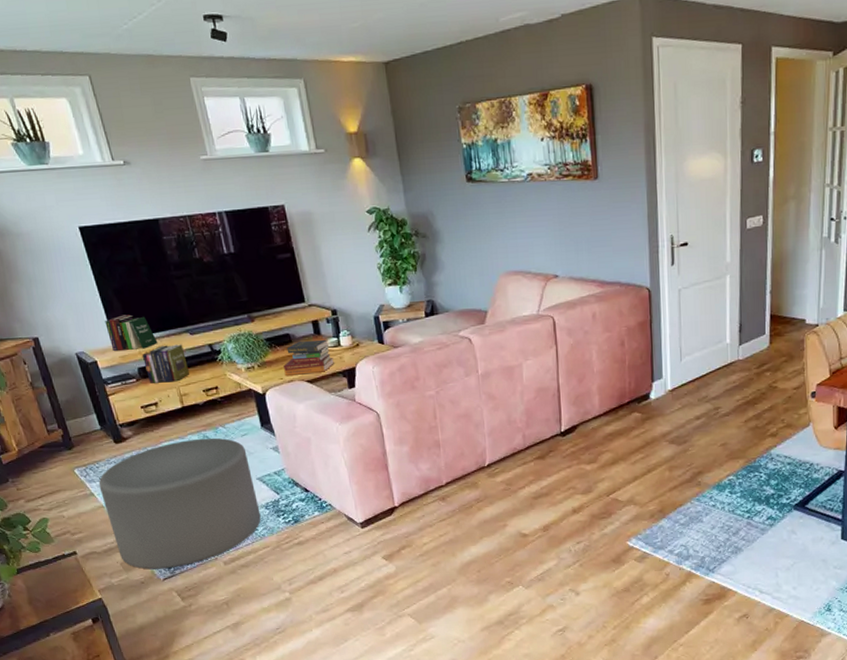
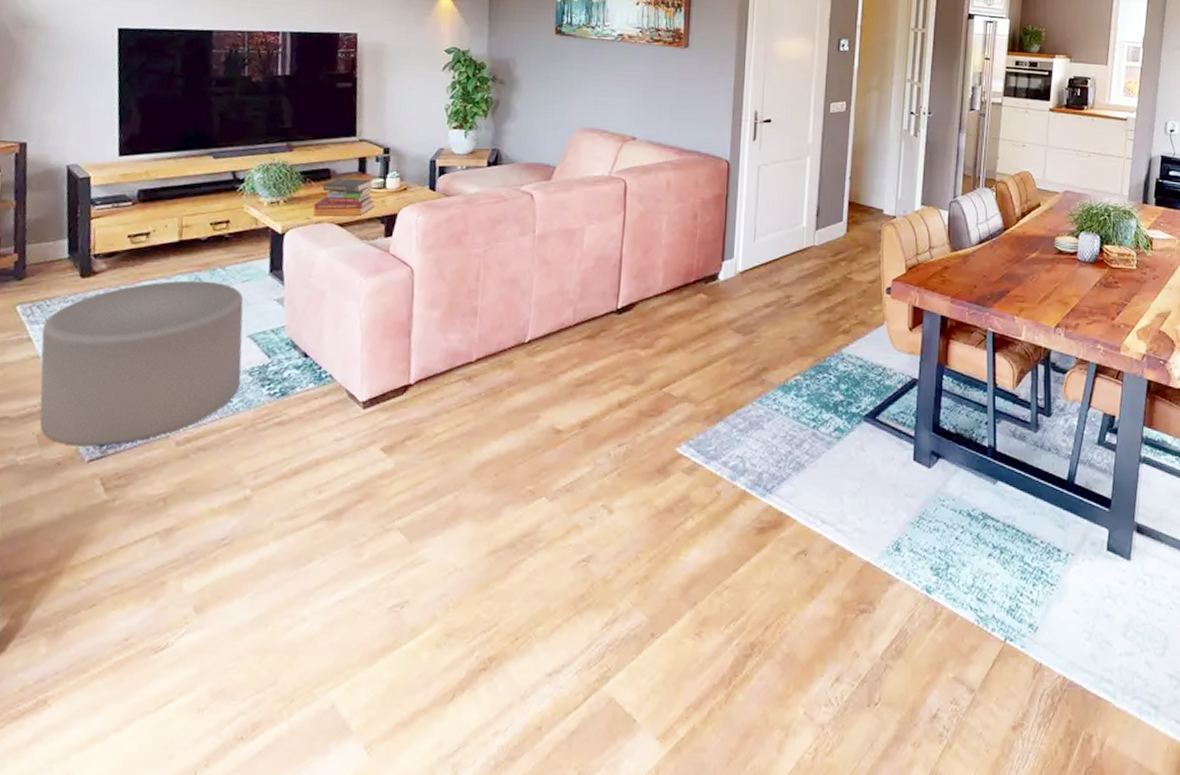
books: present [105,314,158,351] -> none [114,128,172,169]
books: present [142,344,189,383] -> none [147,167,201,210]

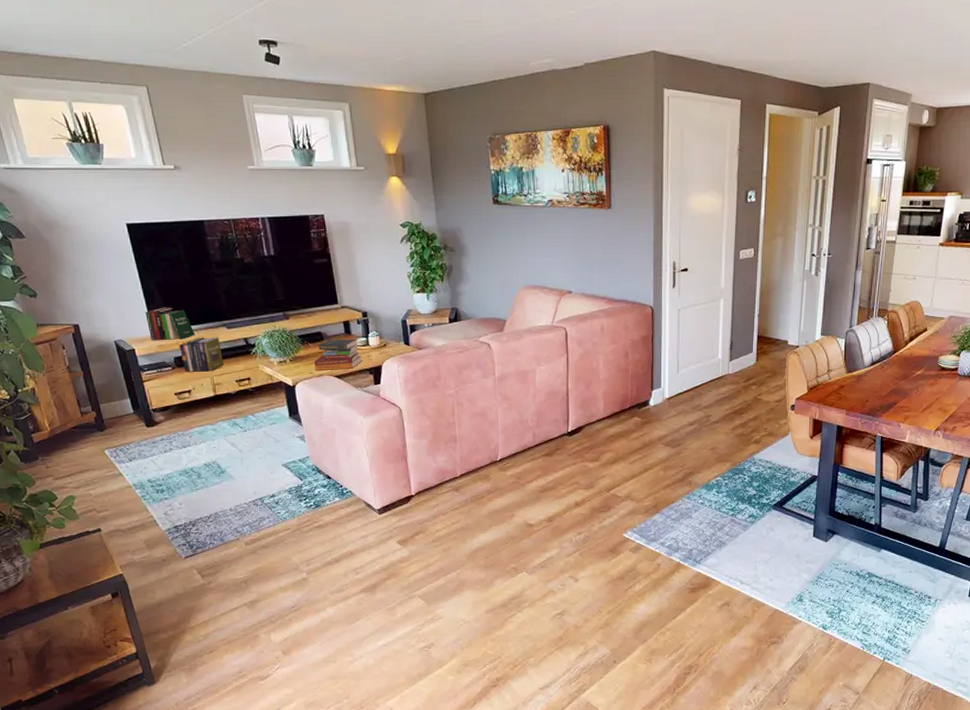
pouf: present [39,280,244,447] -> none [128,425,284,548]
books: none [114,128,172,169] -> present [145,307,195,340]
books: none [147,167,201,210] -> present [180,337,223,372]

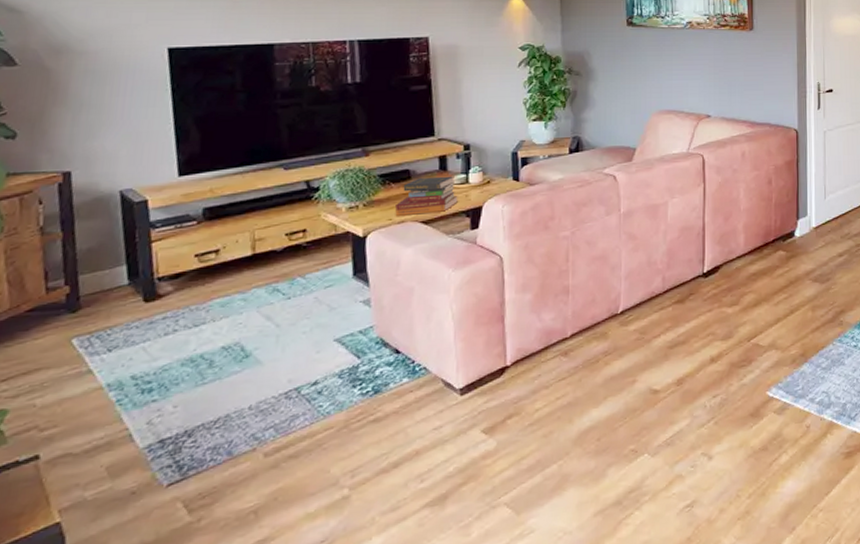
books: present [145,307,195,340] -> none [172,146,239,188]
books: present [180,337,223,372] -> none [213,180,273,226]

